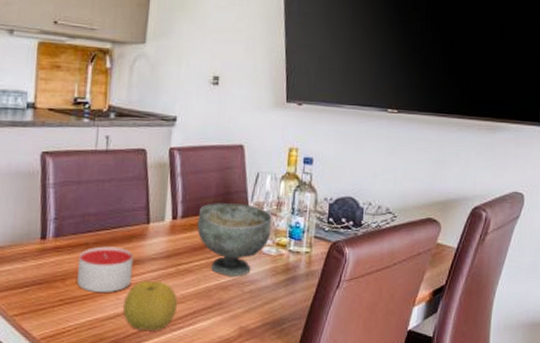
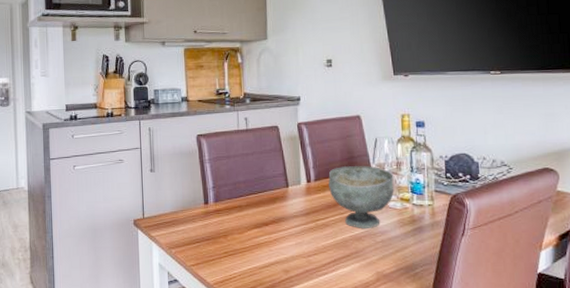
candle: present [77,246,133,293] -> none [235,207,280,246]
fruit: present [123,280,177,330] -> none [275,234,320,276]

